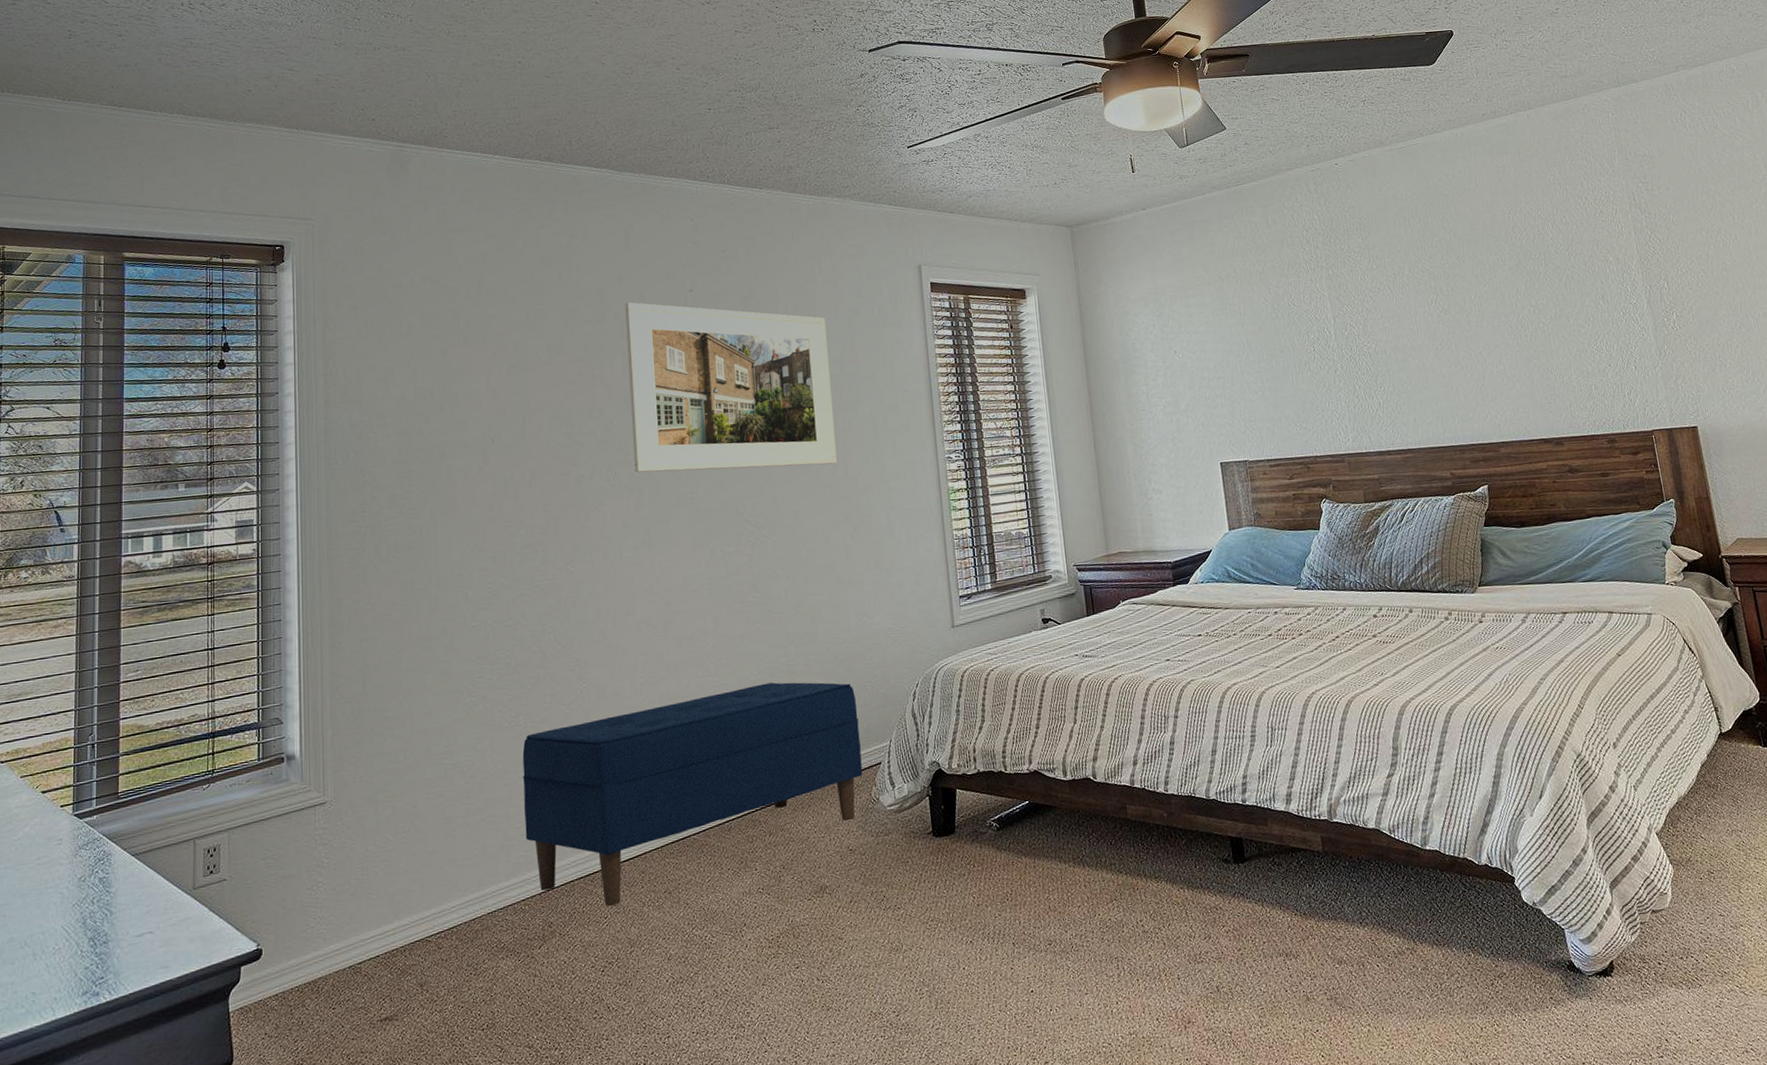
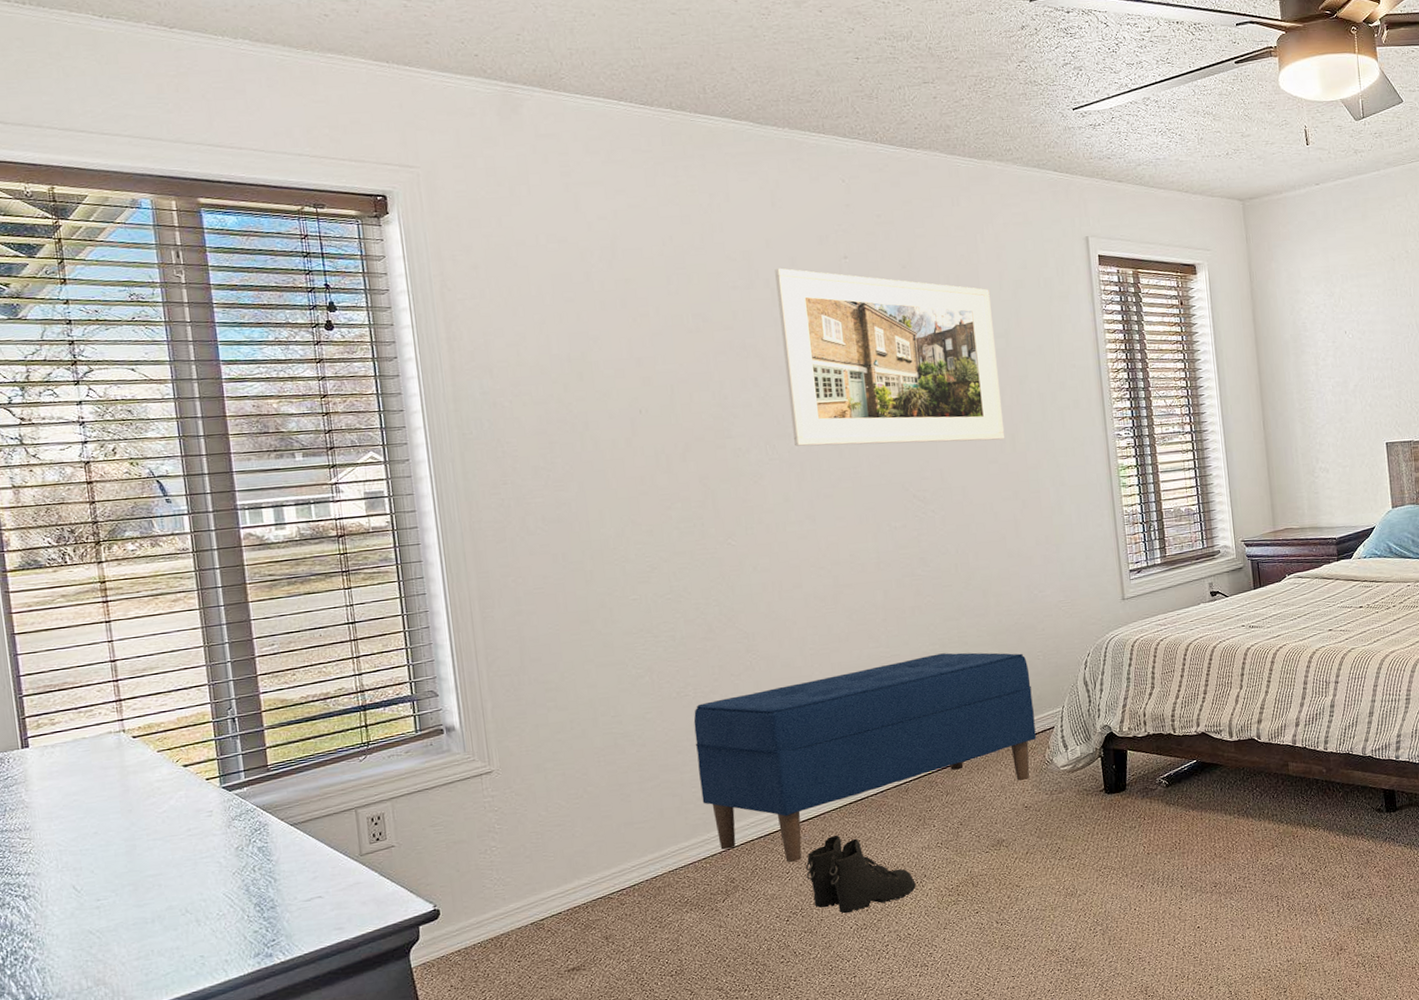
boots: none [624,878,735,965] -> present [805,835,916,914]

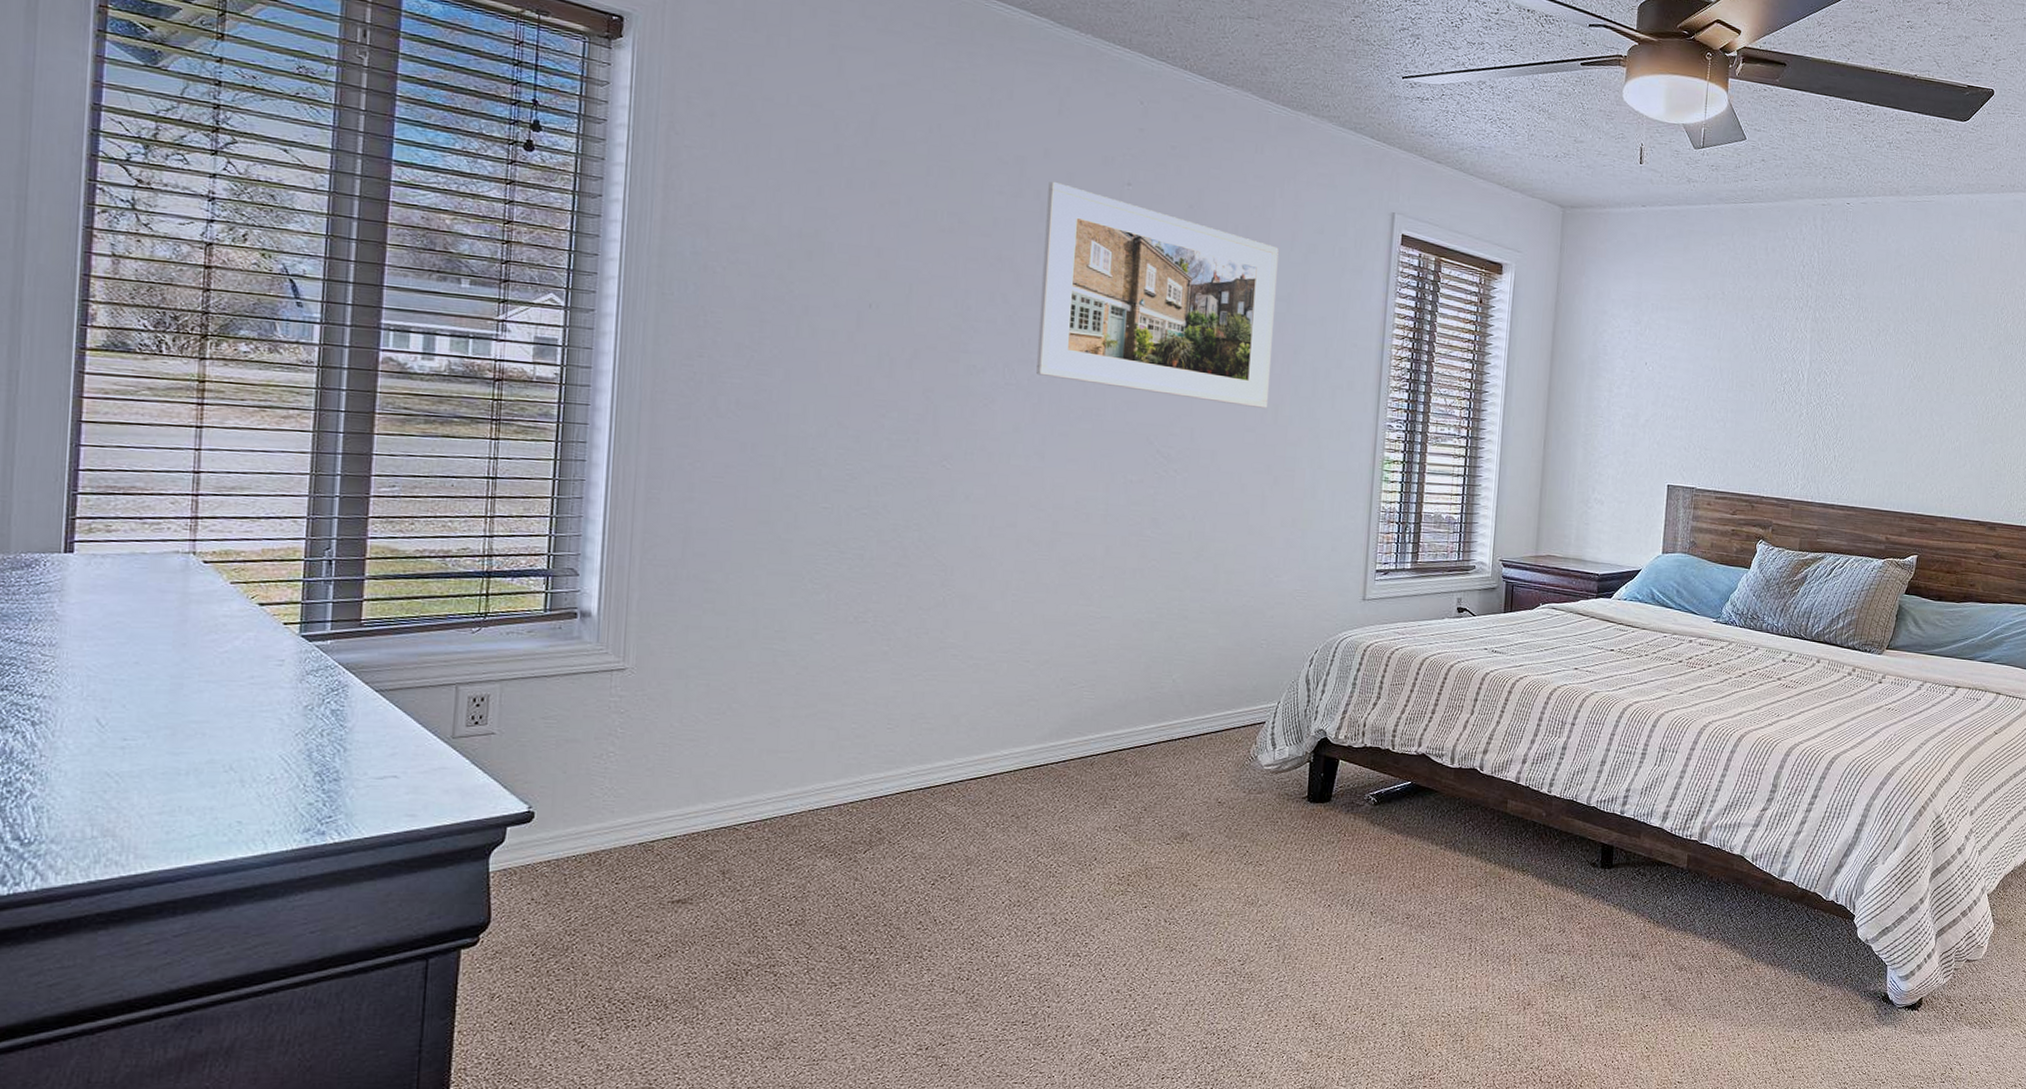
bench: present [693,652,1036,863] -> none [861,623,1249,822]
boots: present [805,835,916,914] -> none [963,800,1084,887]

